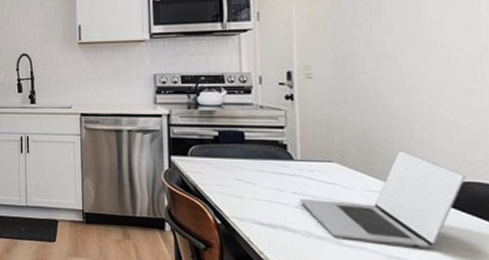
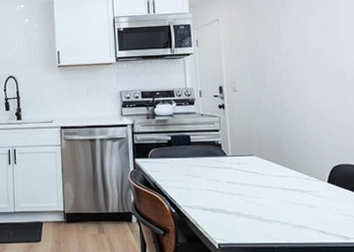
laptop: present [301,151,467,249] -> none [232,144,341,218]

